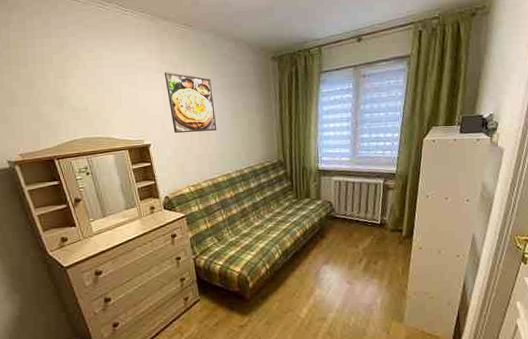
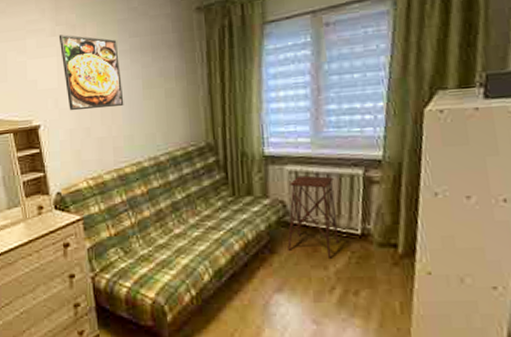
side table: none [332,184,366,240] -> present [287,175,339,258]

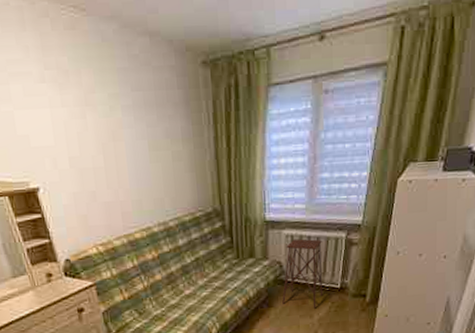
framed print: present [58,34,124,111] -> none [49,81,130,173]

